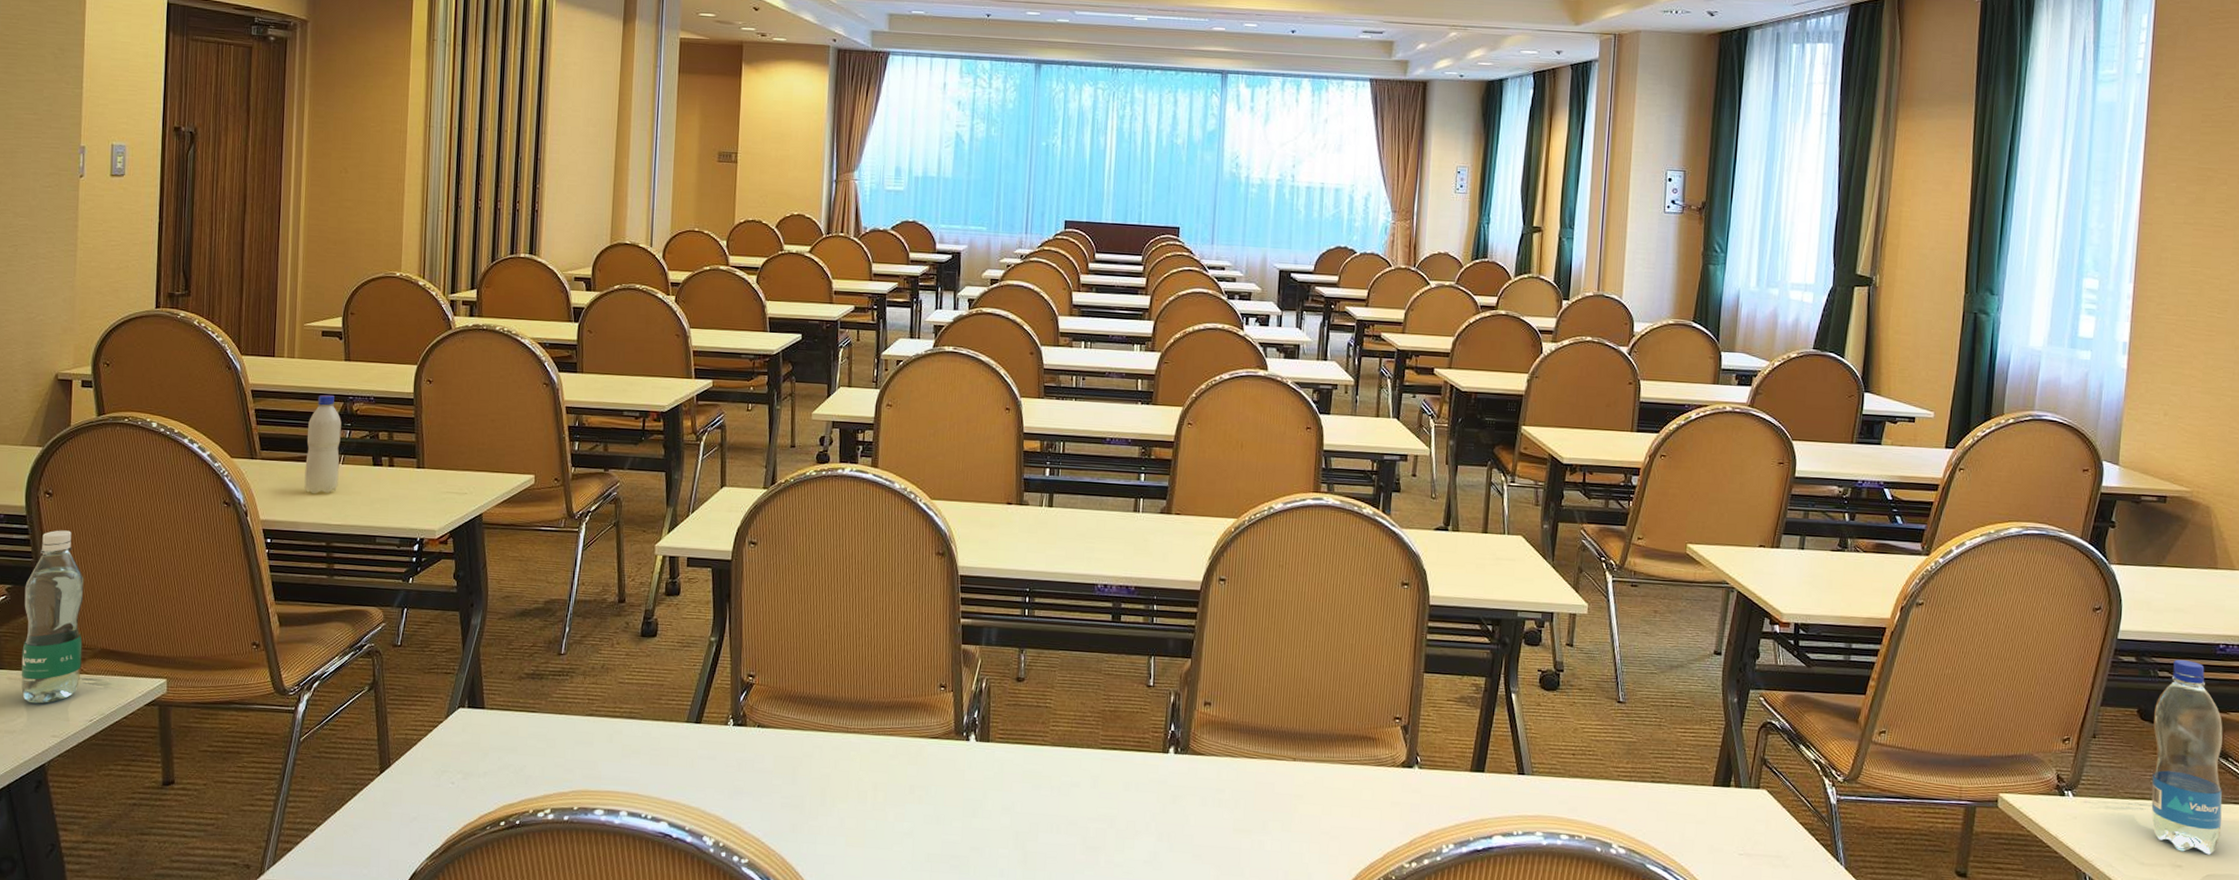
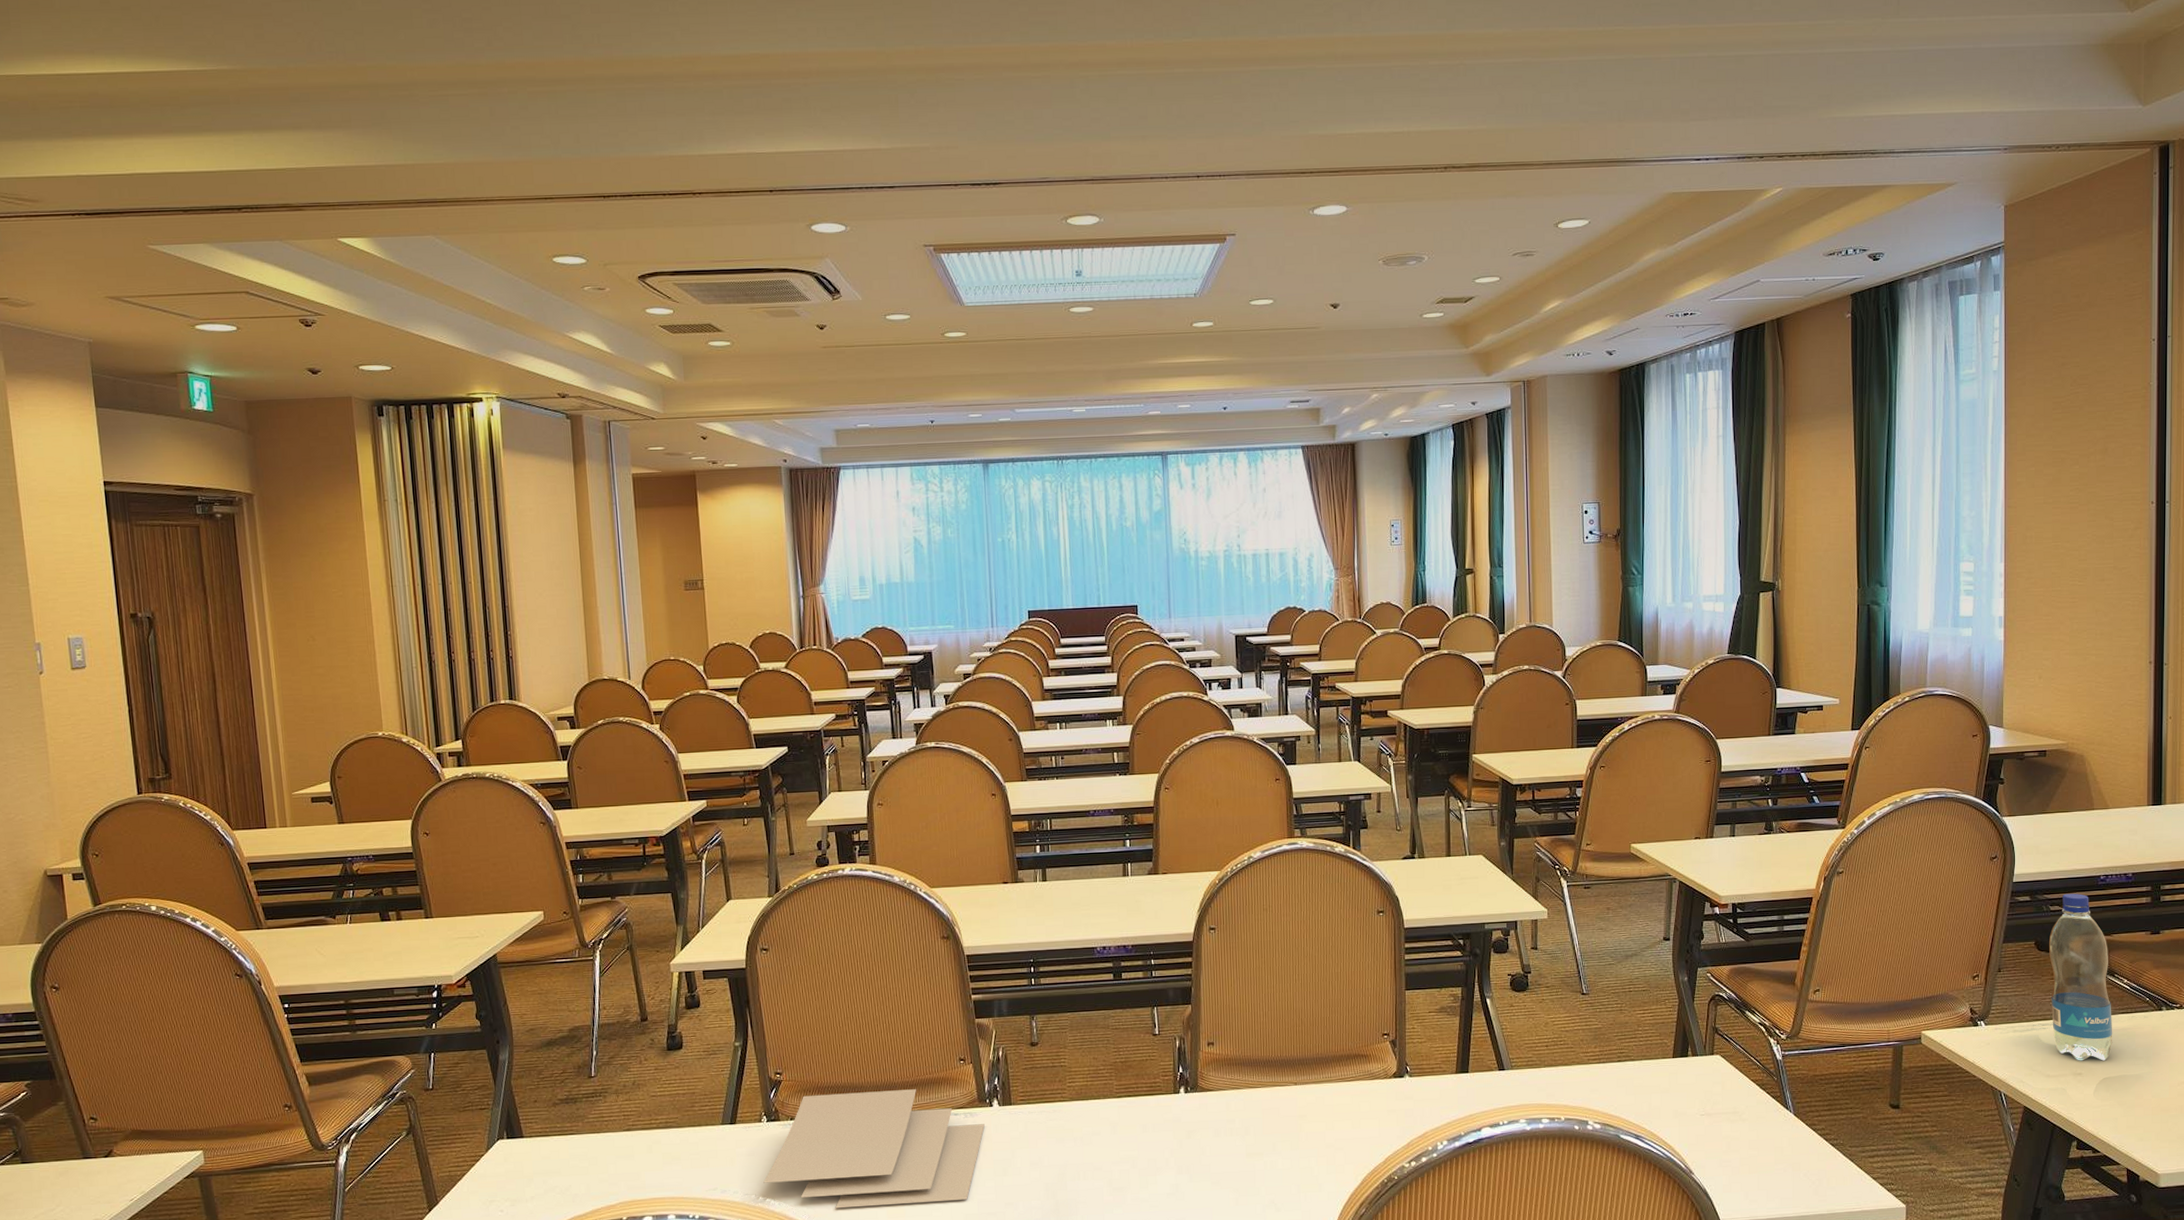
bottle: present [21,530,85,704] -> none [44,1021,115,1191]
water bottle: present [304,394,342,494] -> none [310,858,349,956]
papers: none [722,703,959,838] -> present [763,1089,985,1209]

